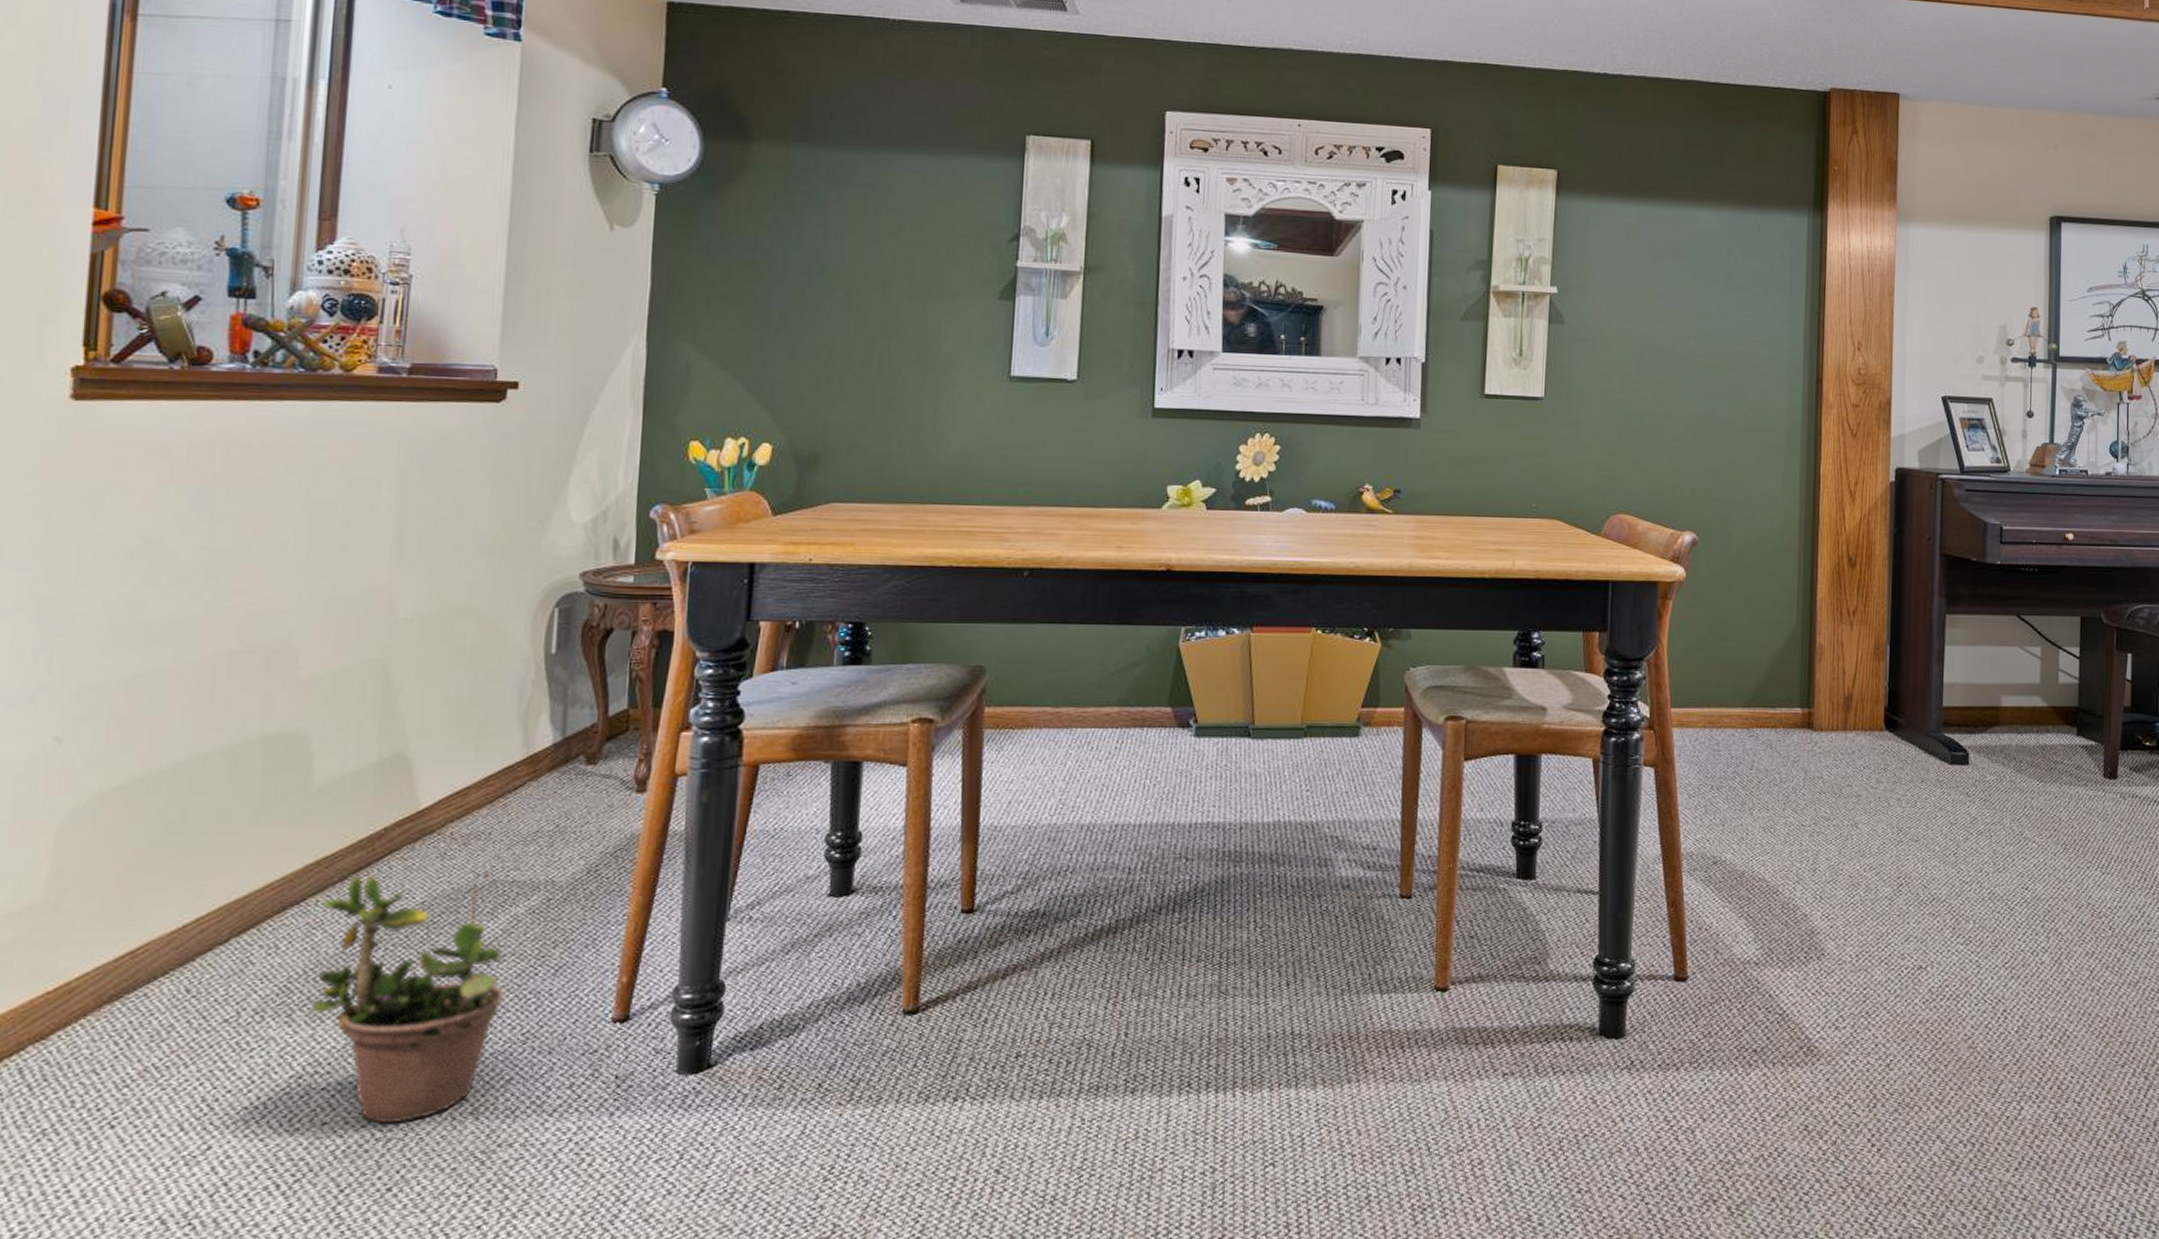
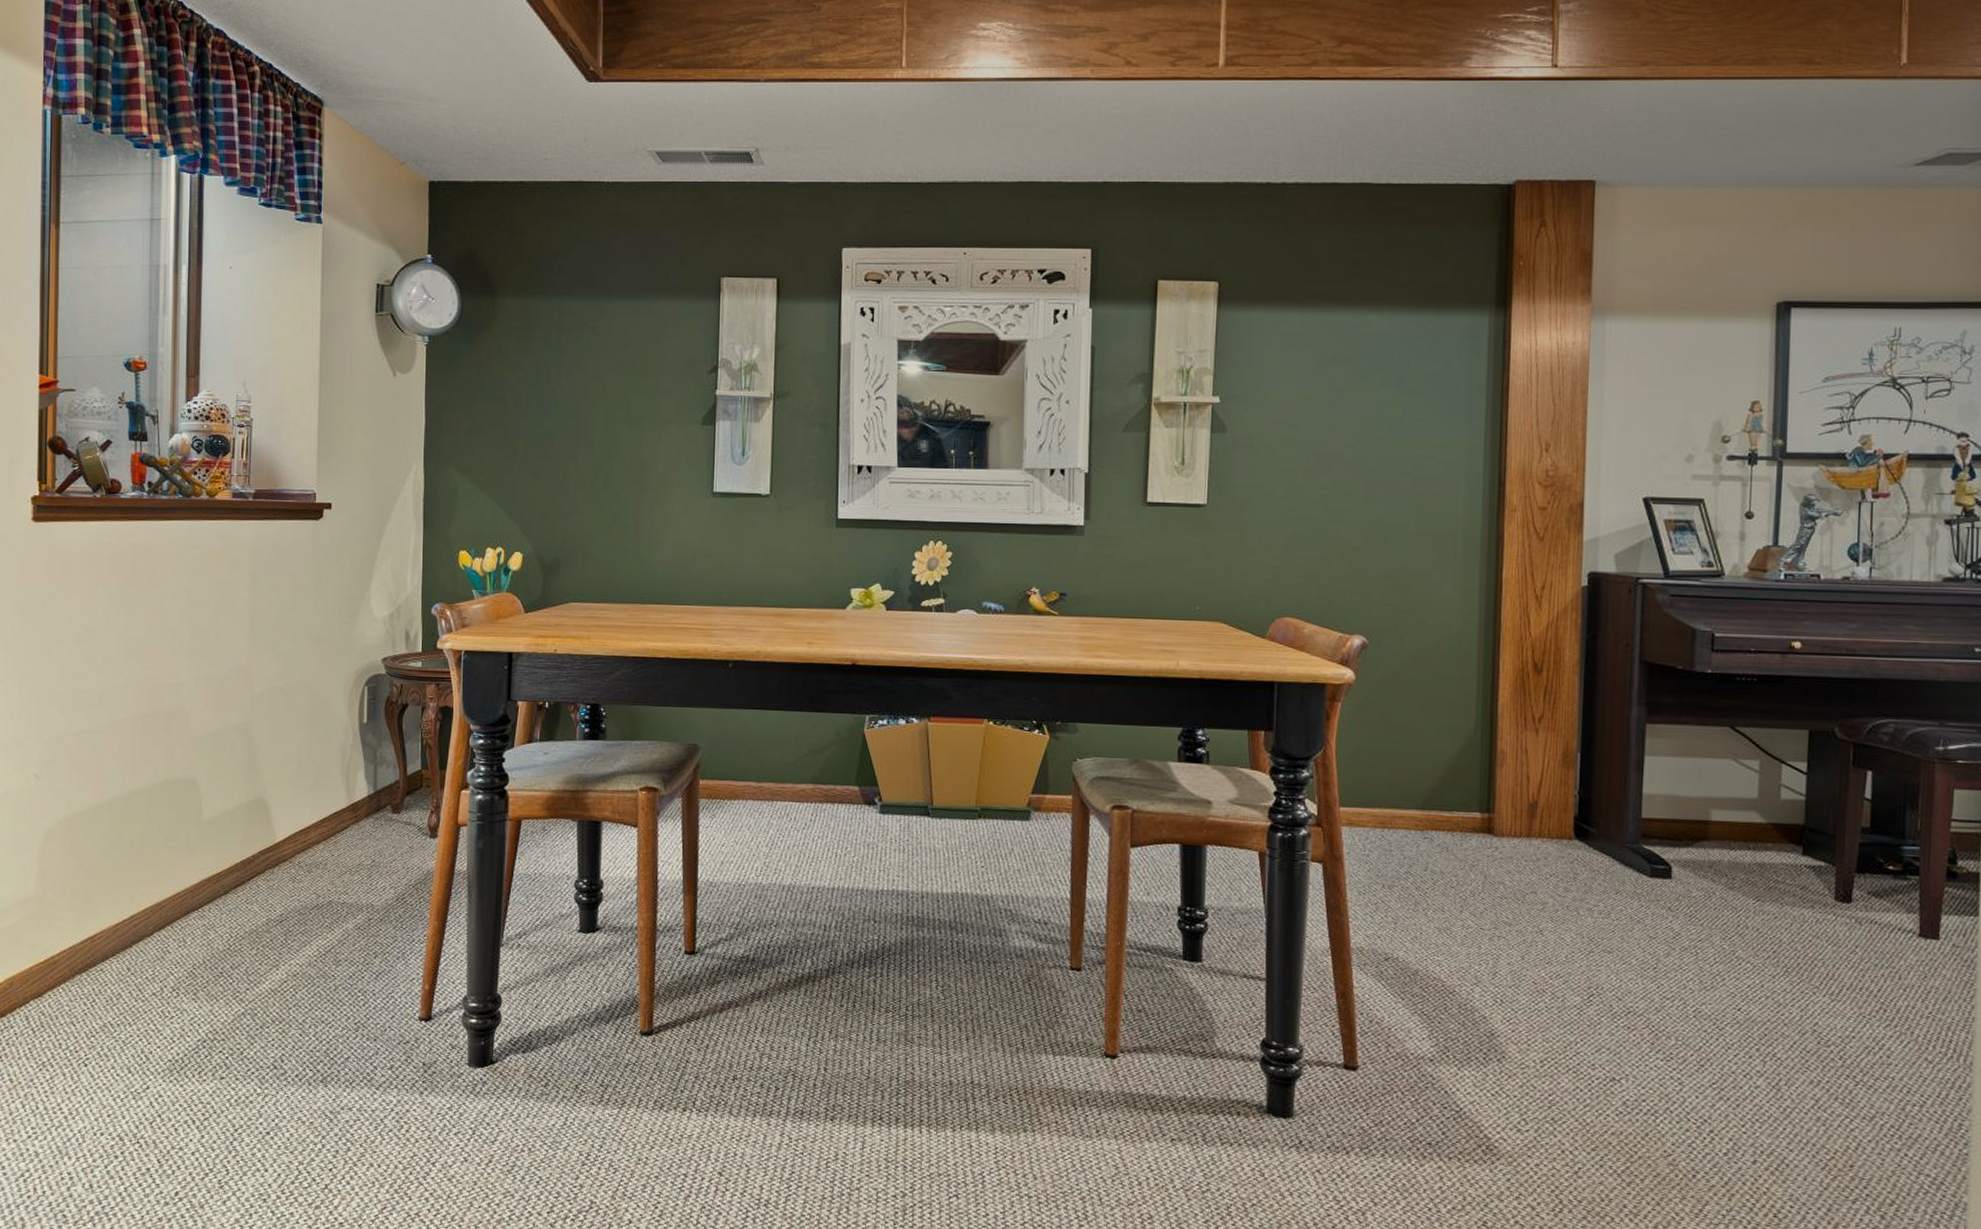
potted plant: present [308,852,505,1124] -> none [208,873,341,1084]

